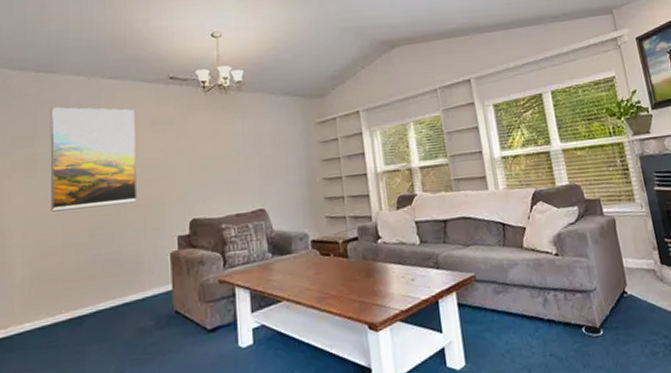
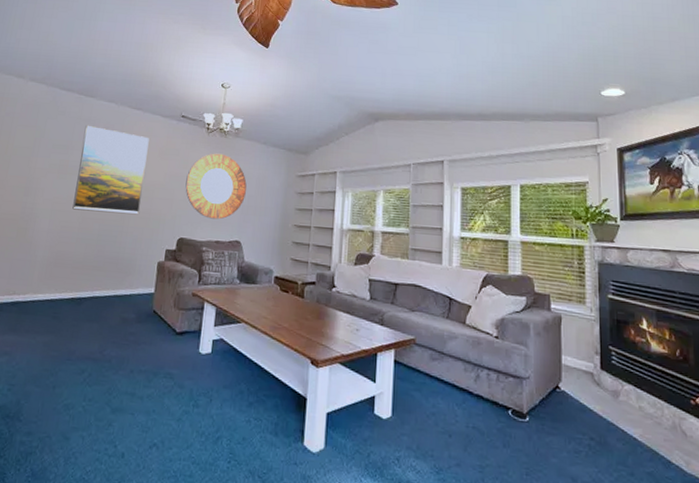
home mirror: none [188,113,262,190] -> present [185,153,247,220]

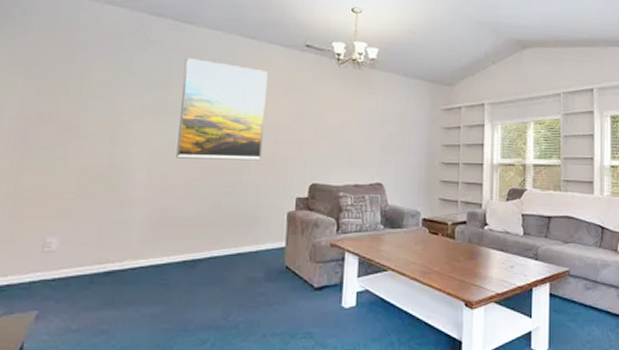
home mirror: present [185,153,247,220] -> none [315,87,386,161]

